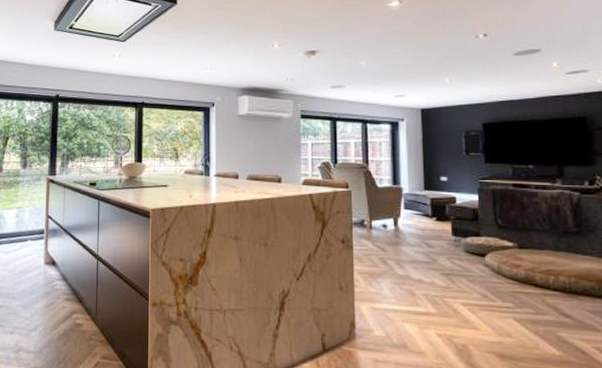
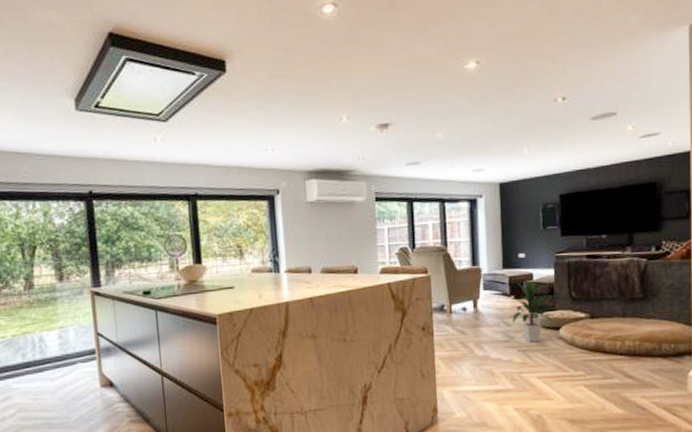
indoor plant: none [432,204,487,267] -> present [510,281,562,342]

